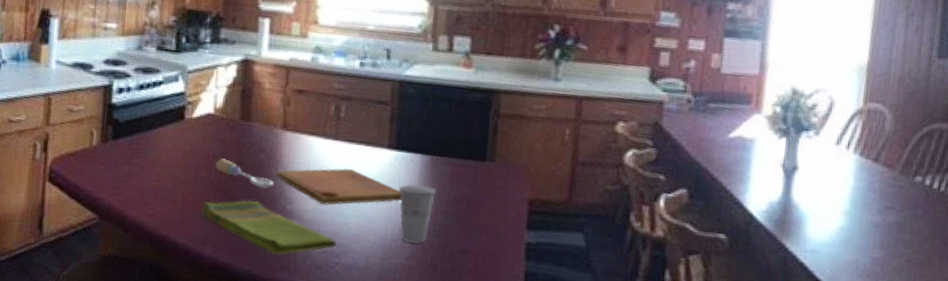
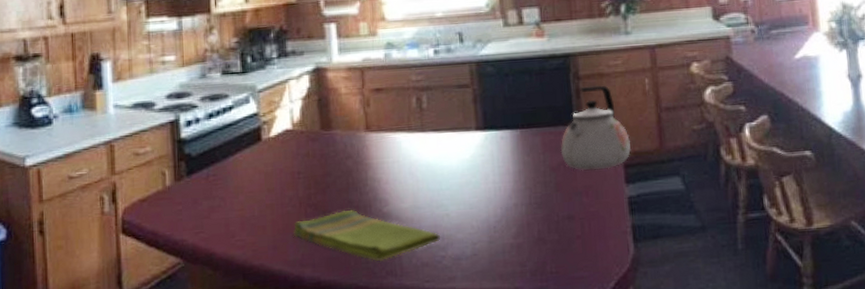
spoon: present [215,158,274,189] -> none [302,173,366,195]
cutting board: present [277,168,402,206] -> none [367,157,498,201]
cup: present [399,184,437,244] -> none [494,159,532,221]
kettle: none [467,125,540,212] -> present [560,85,631,171]

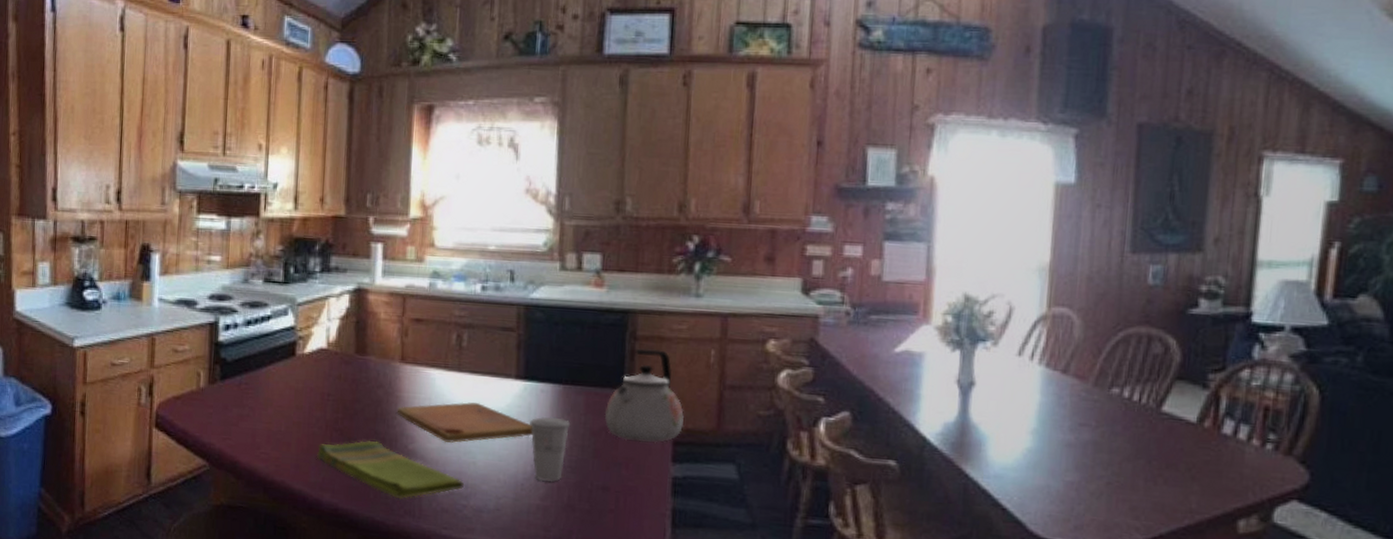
cutting board: none [367,157,498,201] -> present [397,402,533,444]
cup: none [494,159,532,221] -> present [530,417,571,482]

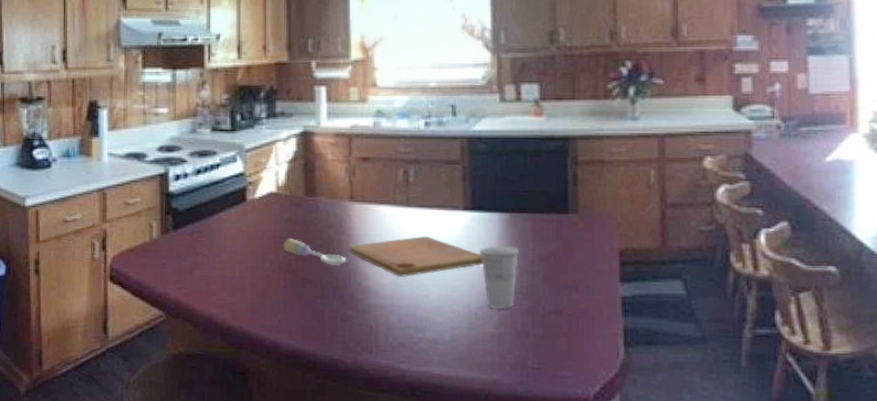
dish towel: present [317,440,464,500] -> none [272,280,418,337]
spoon: none [331,396,394,427] -> present [283,238,346,266]
kettle: present [604,348,684,443] -> none [552,173,629,265]

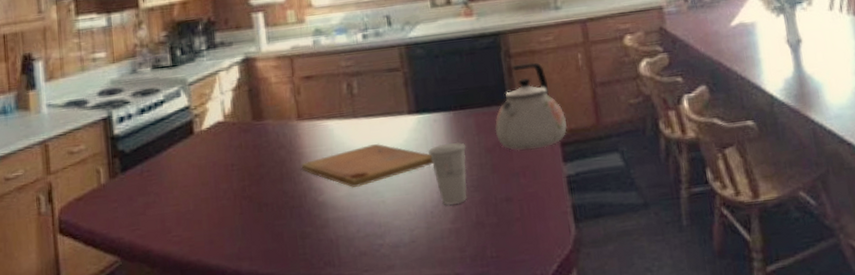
spoon: present [283,238,346,266] -> none [235,164,300,186]
kettle: none [552,173,629,265] -> present [495,62,567,151]

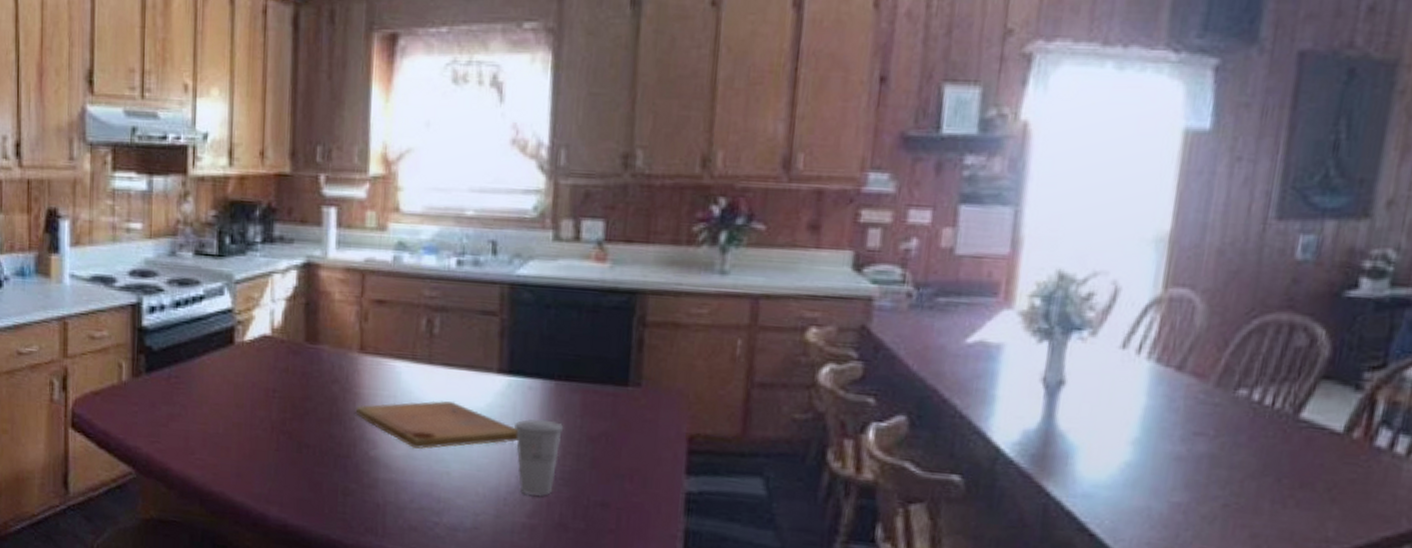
kettle: present [495,62,567,151] -> none [605,337,702,452]

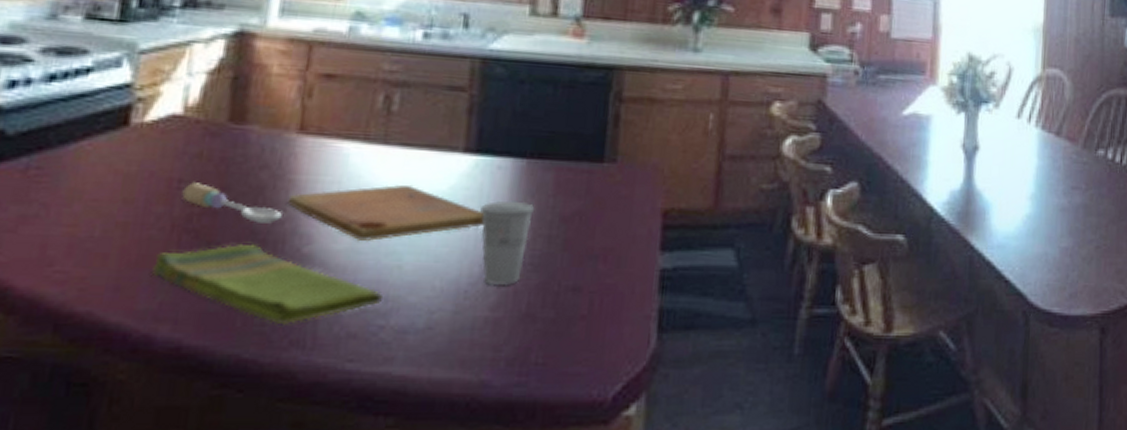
dish towel: none [262,445,435,515] -> present [152,243,382,325]
spoon: none [277,392,352,430] -> present [182,182,282,224]

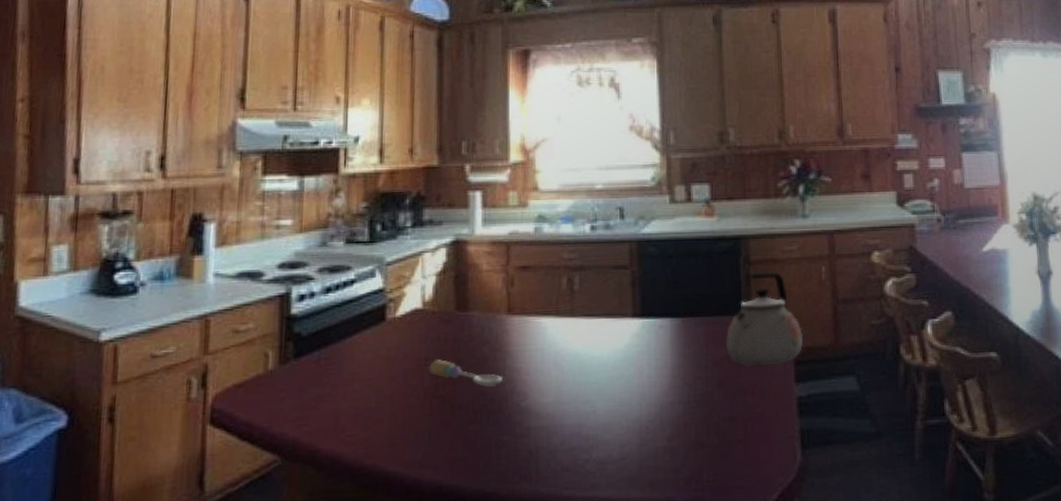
dish towel: present [152,243,382,325] -> none [415,403,584,465]
cutting board: present [287,184,484,242] -> none [505,346,654,395]
cup: present [480,201,535,286] -> none [650,352,693,422]
kettle: none [579,112,676,228] -> present [725,272,803,367]

